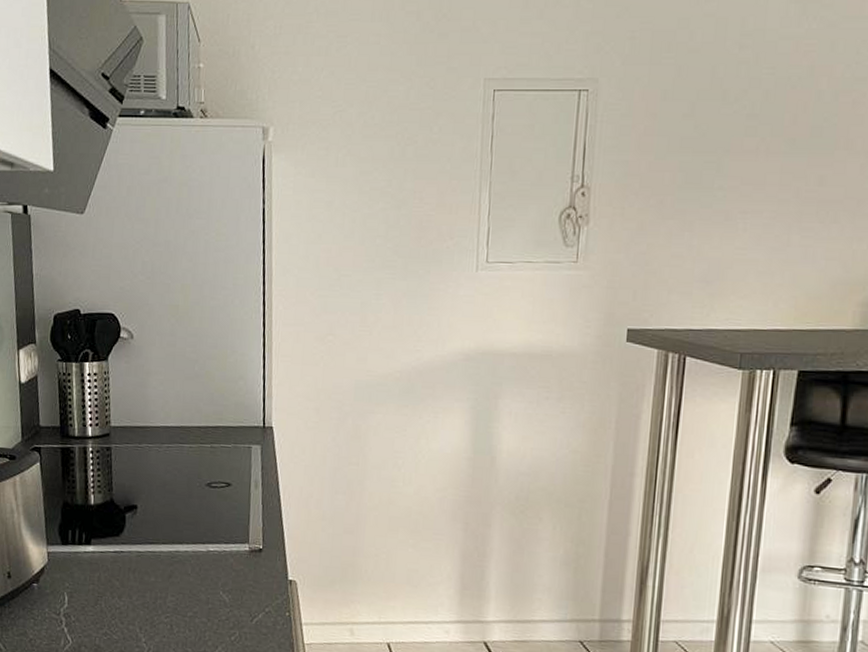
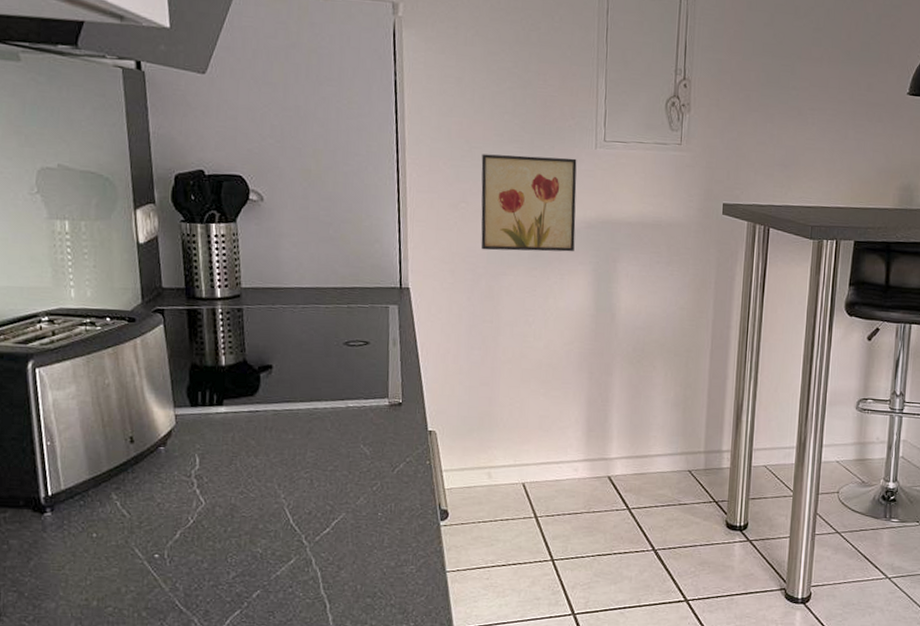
wall art: none [348,282,455,388] -> present [481,154,577,252]

